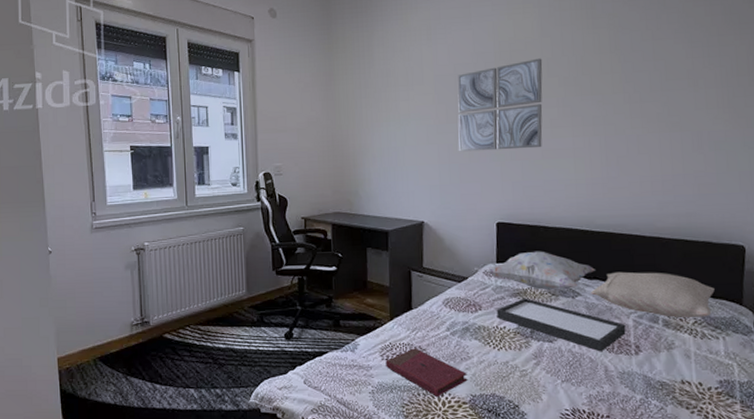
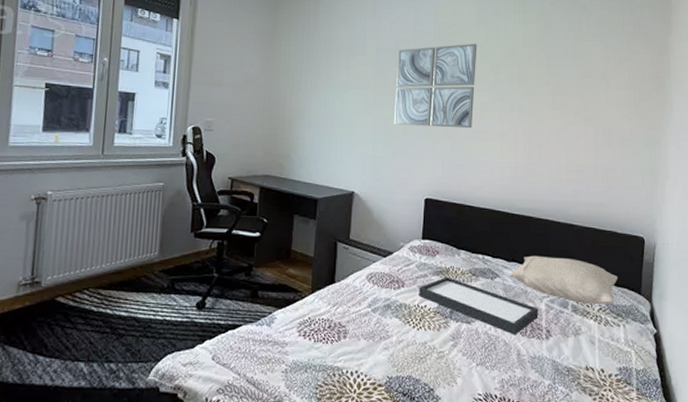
book: present [385,348,468,397] -> none [302,324,385,378]
decorative pillow: present [486,251,595,290] -> none [412,230,514,271]

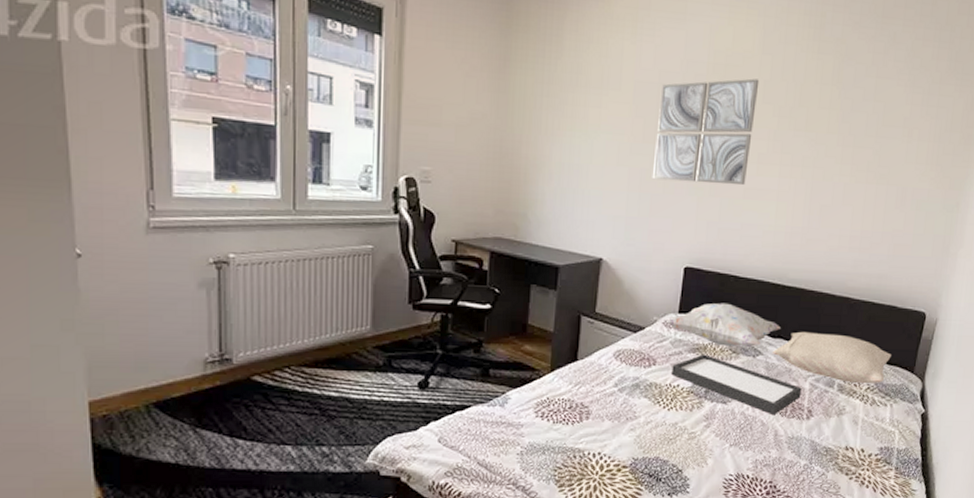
decorative pillow: none [412,230,514,271] -> present [666,303,781,348]

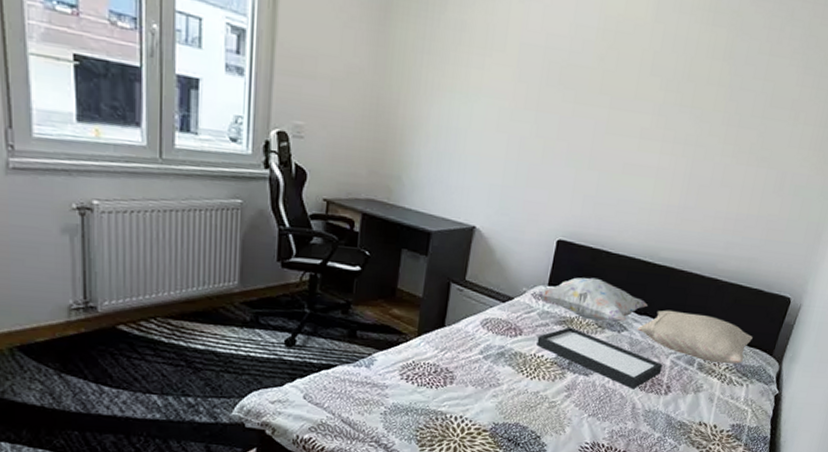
wall art: present [652,78,760,186] -> none [531,48,649,161]

